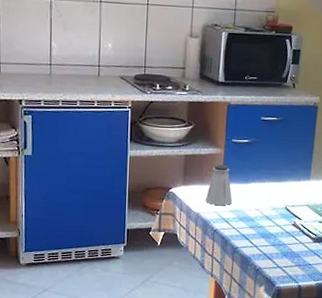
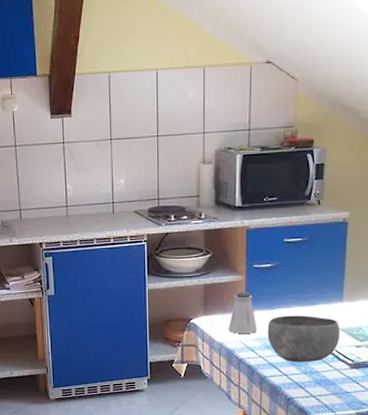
bowl: none [241,189,307,236] -> present [267,315,340,363]

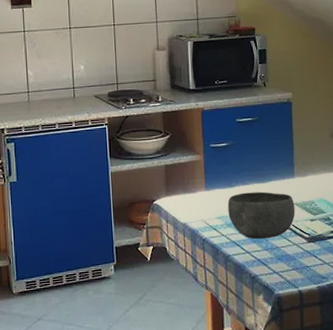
saltshaker: present [229,291,258,334] -> none [191,170,219,213]

